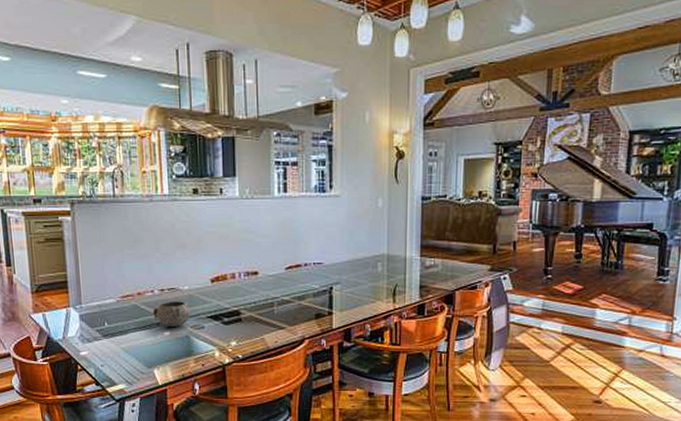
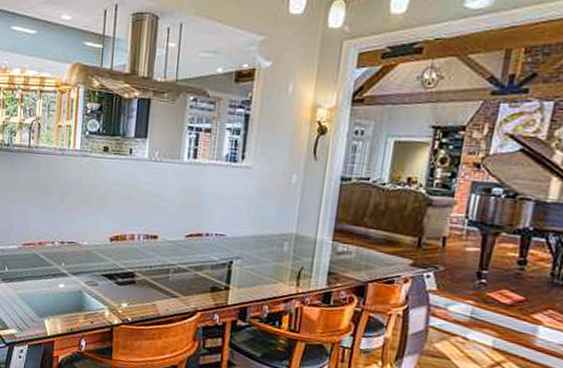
decorative bowl: present [152,301,191,326] -> none [50,254,87,281]

